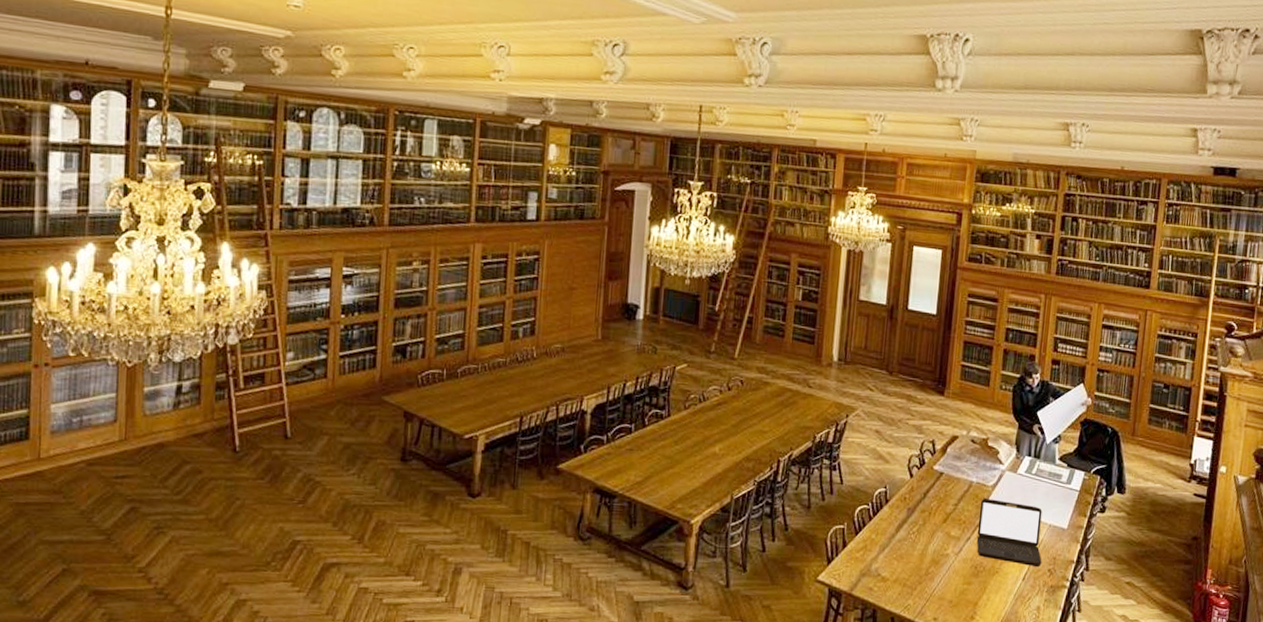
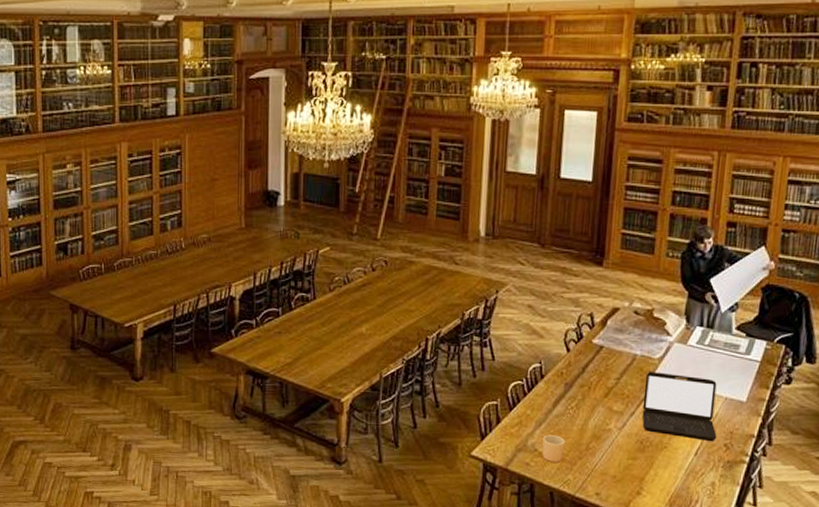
mug: none [884,559,906,587] -> present [541,435,565,462]

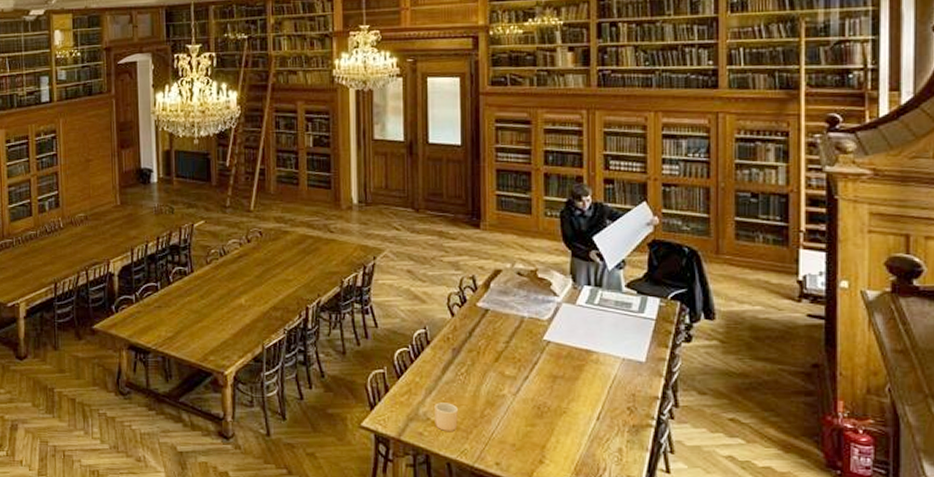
laptop: present [642,371,717,441] -> none [536,333,619,404]

